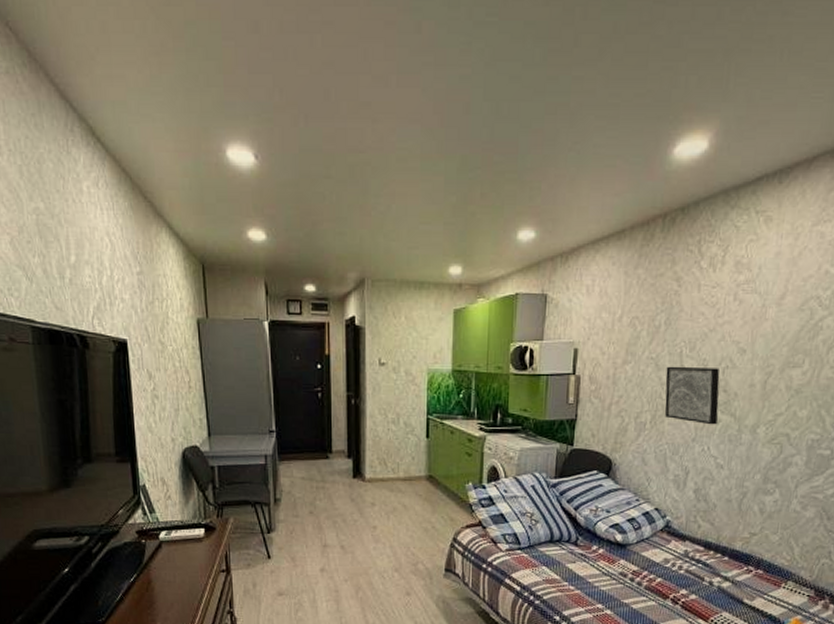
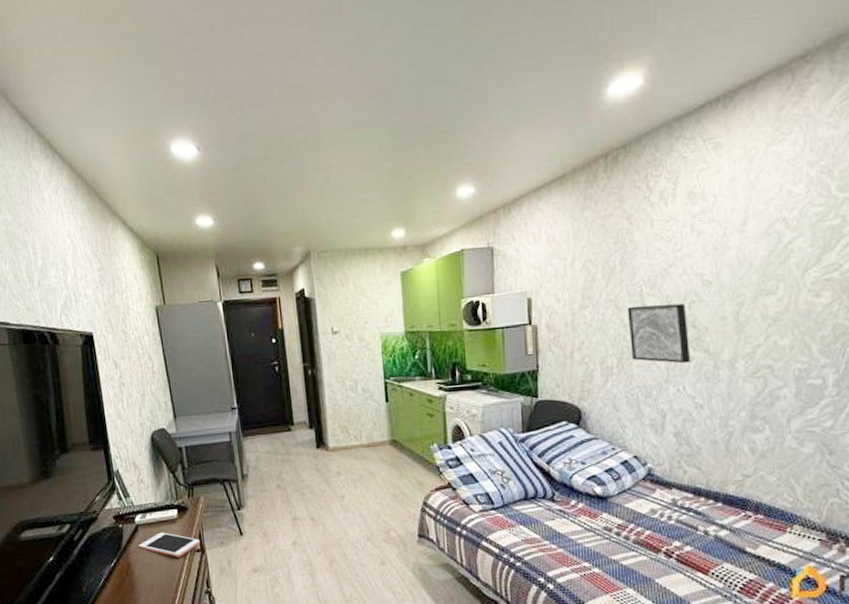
cell phone: none [161,550,226,576] -> present [138,532,201,557]

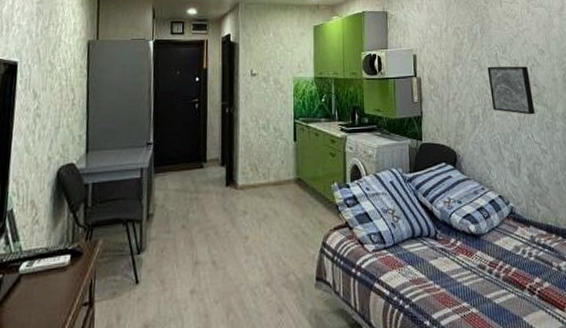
cell phone: present [138,532,201,557] -> none [16,282,90,313]

